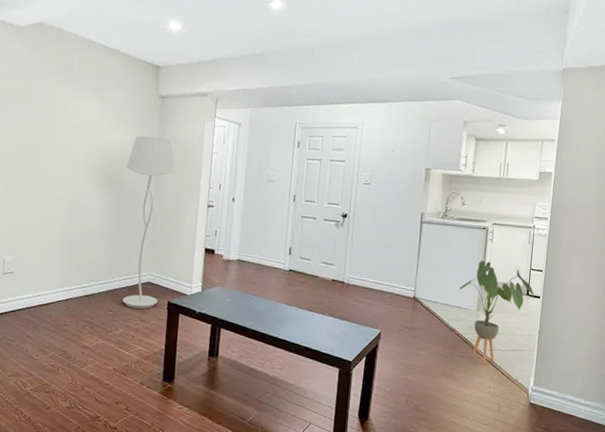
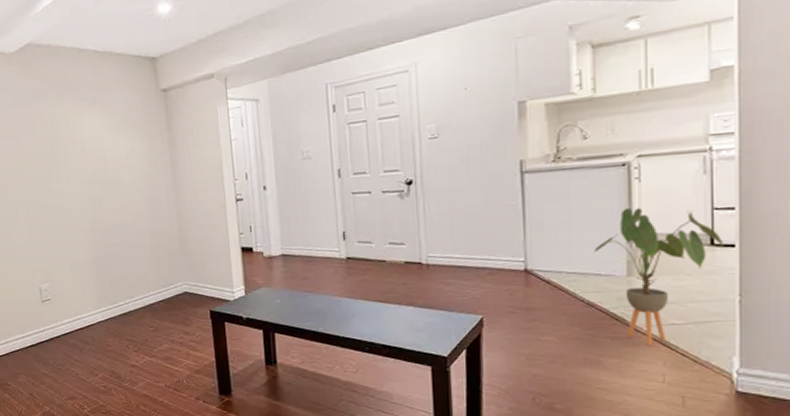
floor lamp: present [122,136,176,309] -> none [139,135,199,321]

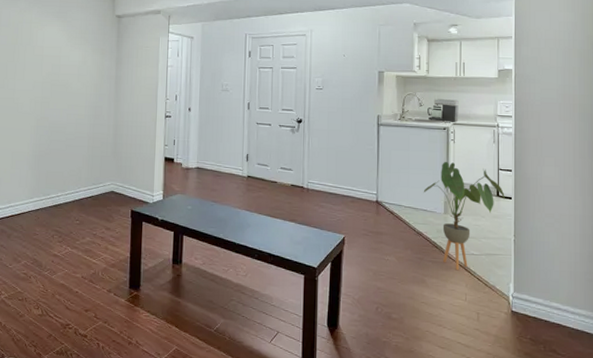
coffee maker: none [596,122,646,157] -> present [427,99,459,123]

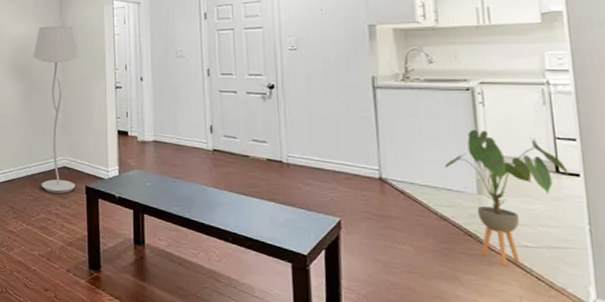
floor lamp: none [87,54,134,217] -> present [32,26,80,194]
coffee maker: present [427,99,459,123] -> none [440,53,487,82]

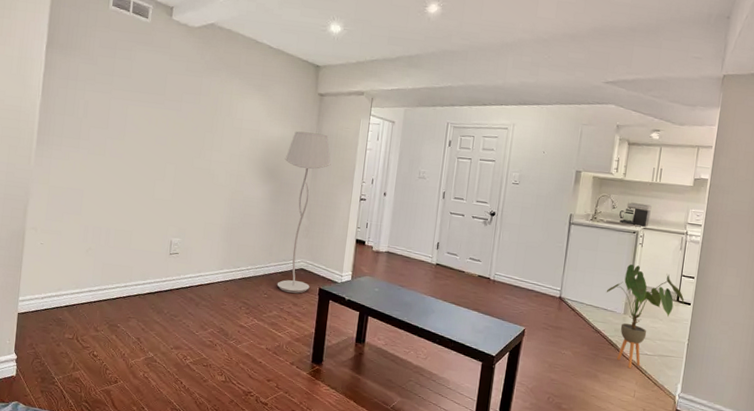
coffee maker: none [440,53,487,82] -> present [619,202,652,228]

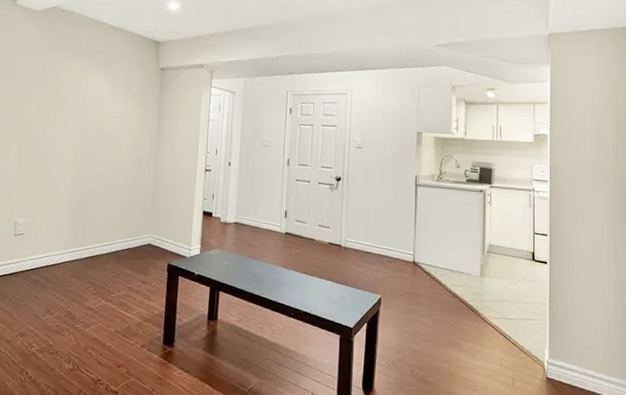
floor lamp: present [276,131,331,294] -> none [124,105,175,271]
house plant: present [606,264,684,369] -> none [460,224,540,335]

